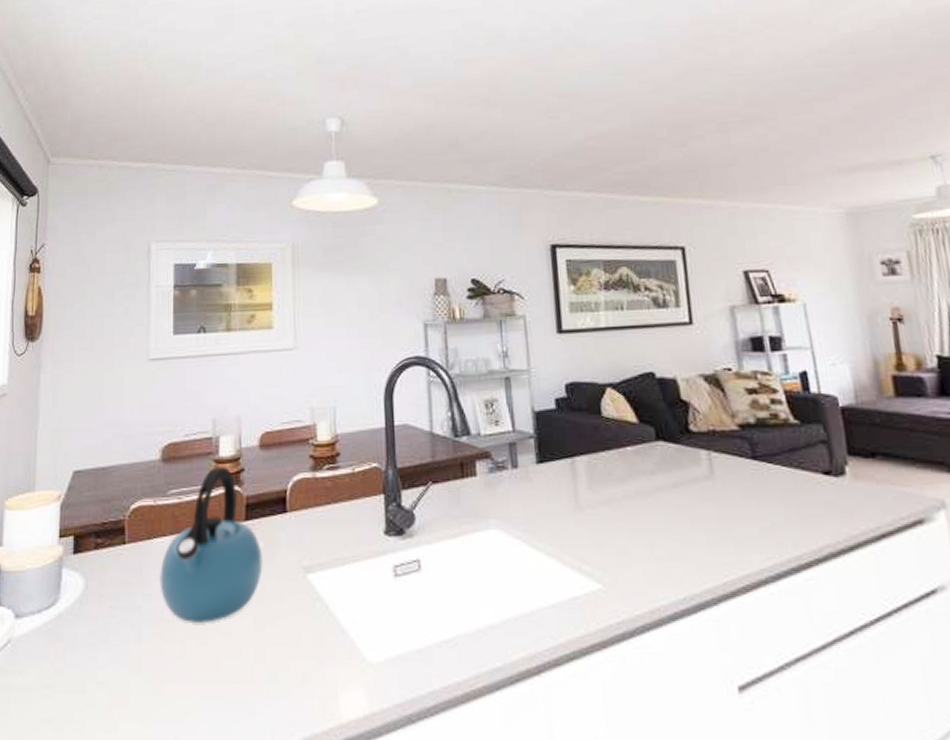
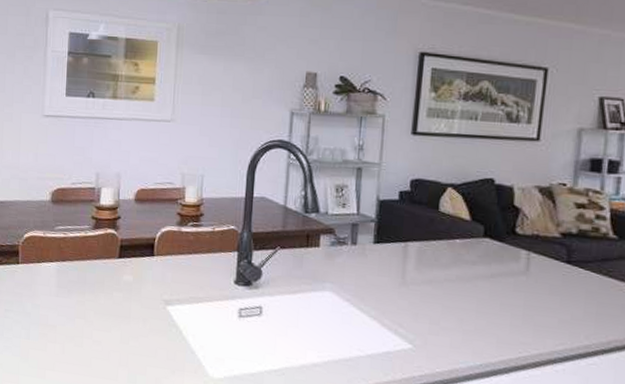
kettle: present [158,467,263,622] -> none [45,212,131,332]

